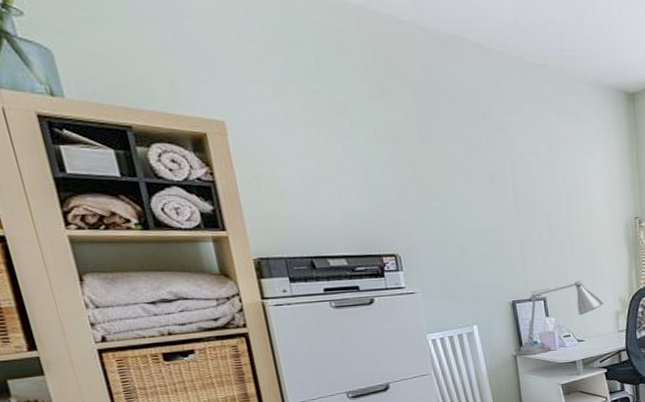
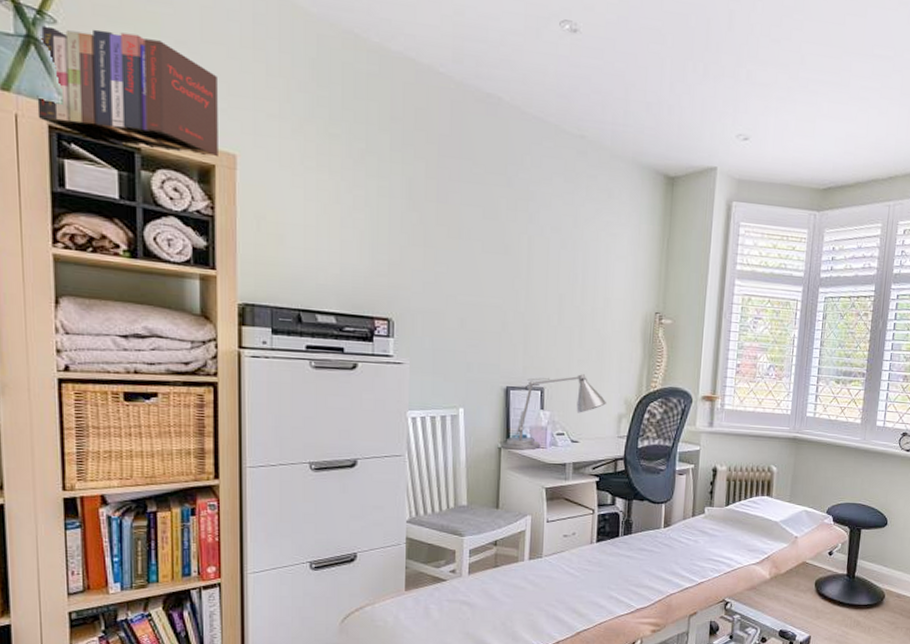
books: none [10,16,208,127] -> present [37,25,218,158]

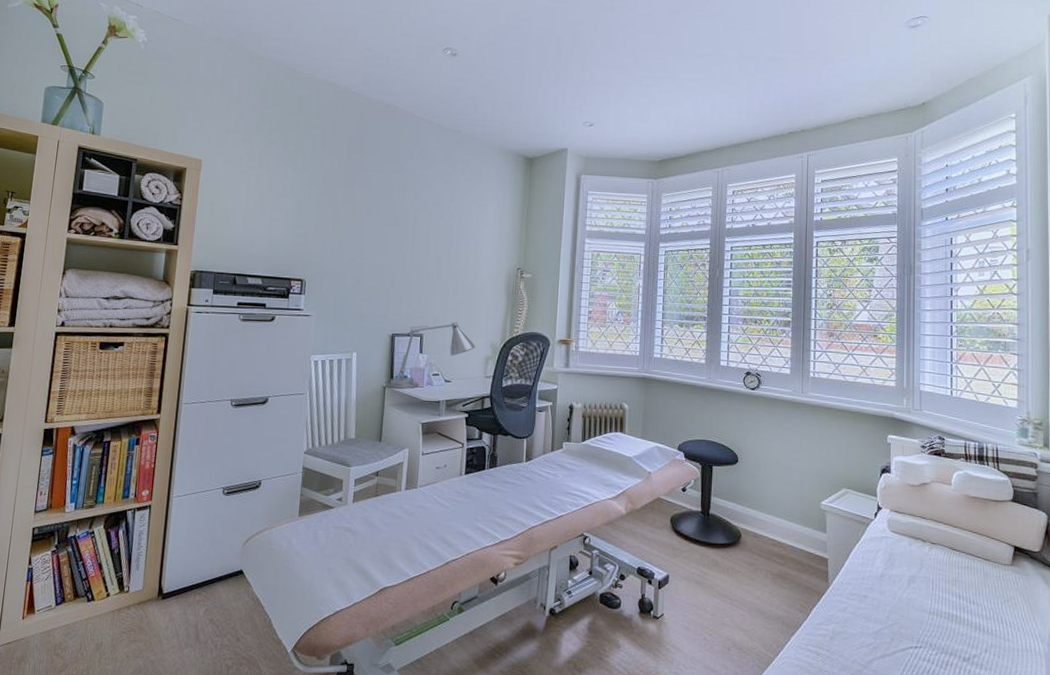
books: present [37,25,218,158] -> none [72,80,195,163]

